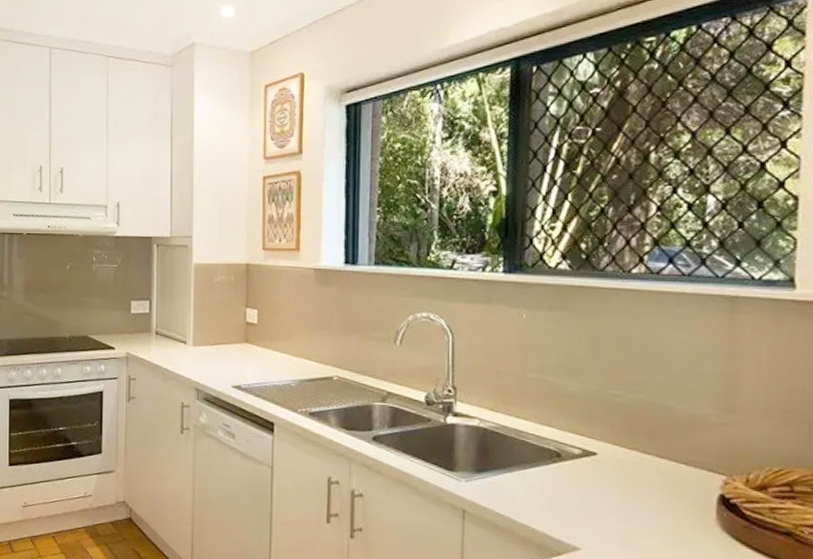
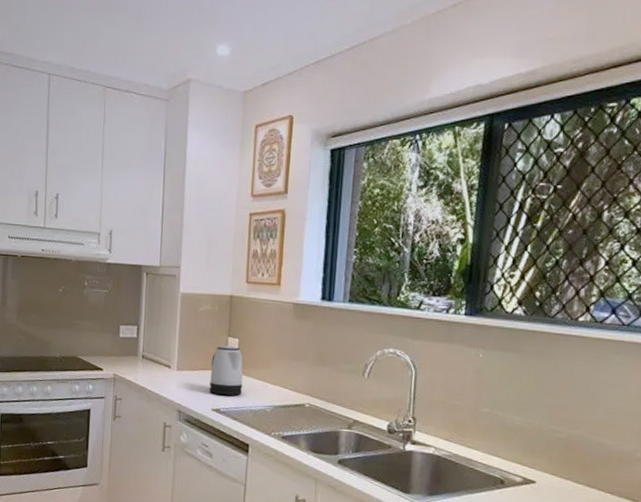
kettle: none [229,317,264,371] -> present [209,345,243,396]

